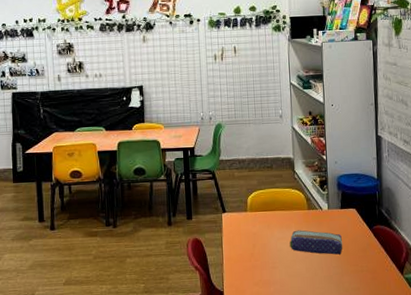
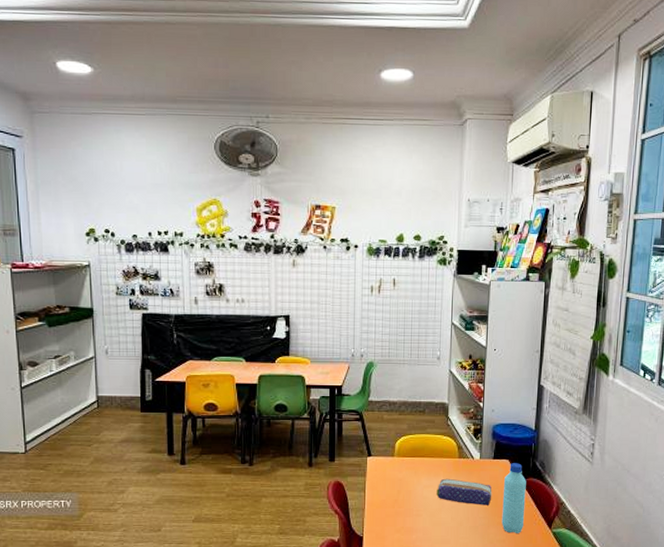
water bottle: none [352,211,377,281] -> present [501,463,526,533]

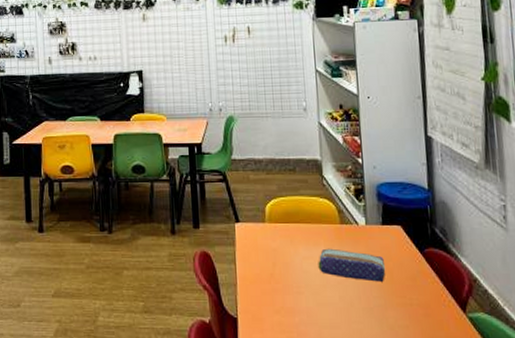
water bottle: present [501,463,526,533] -> none [398,229,430,318]

